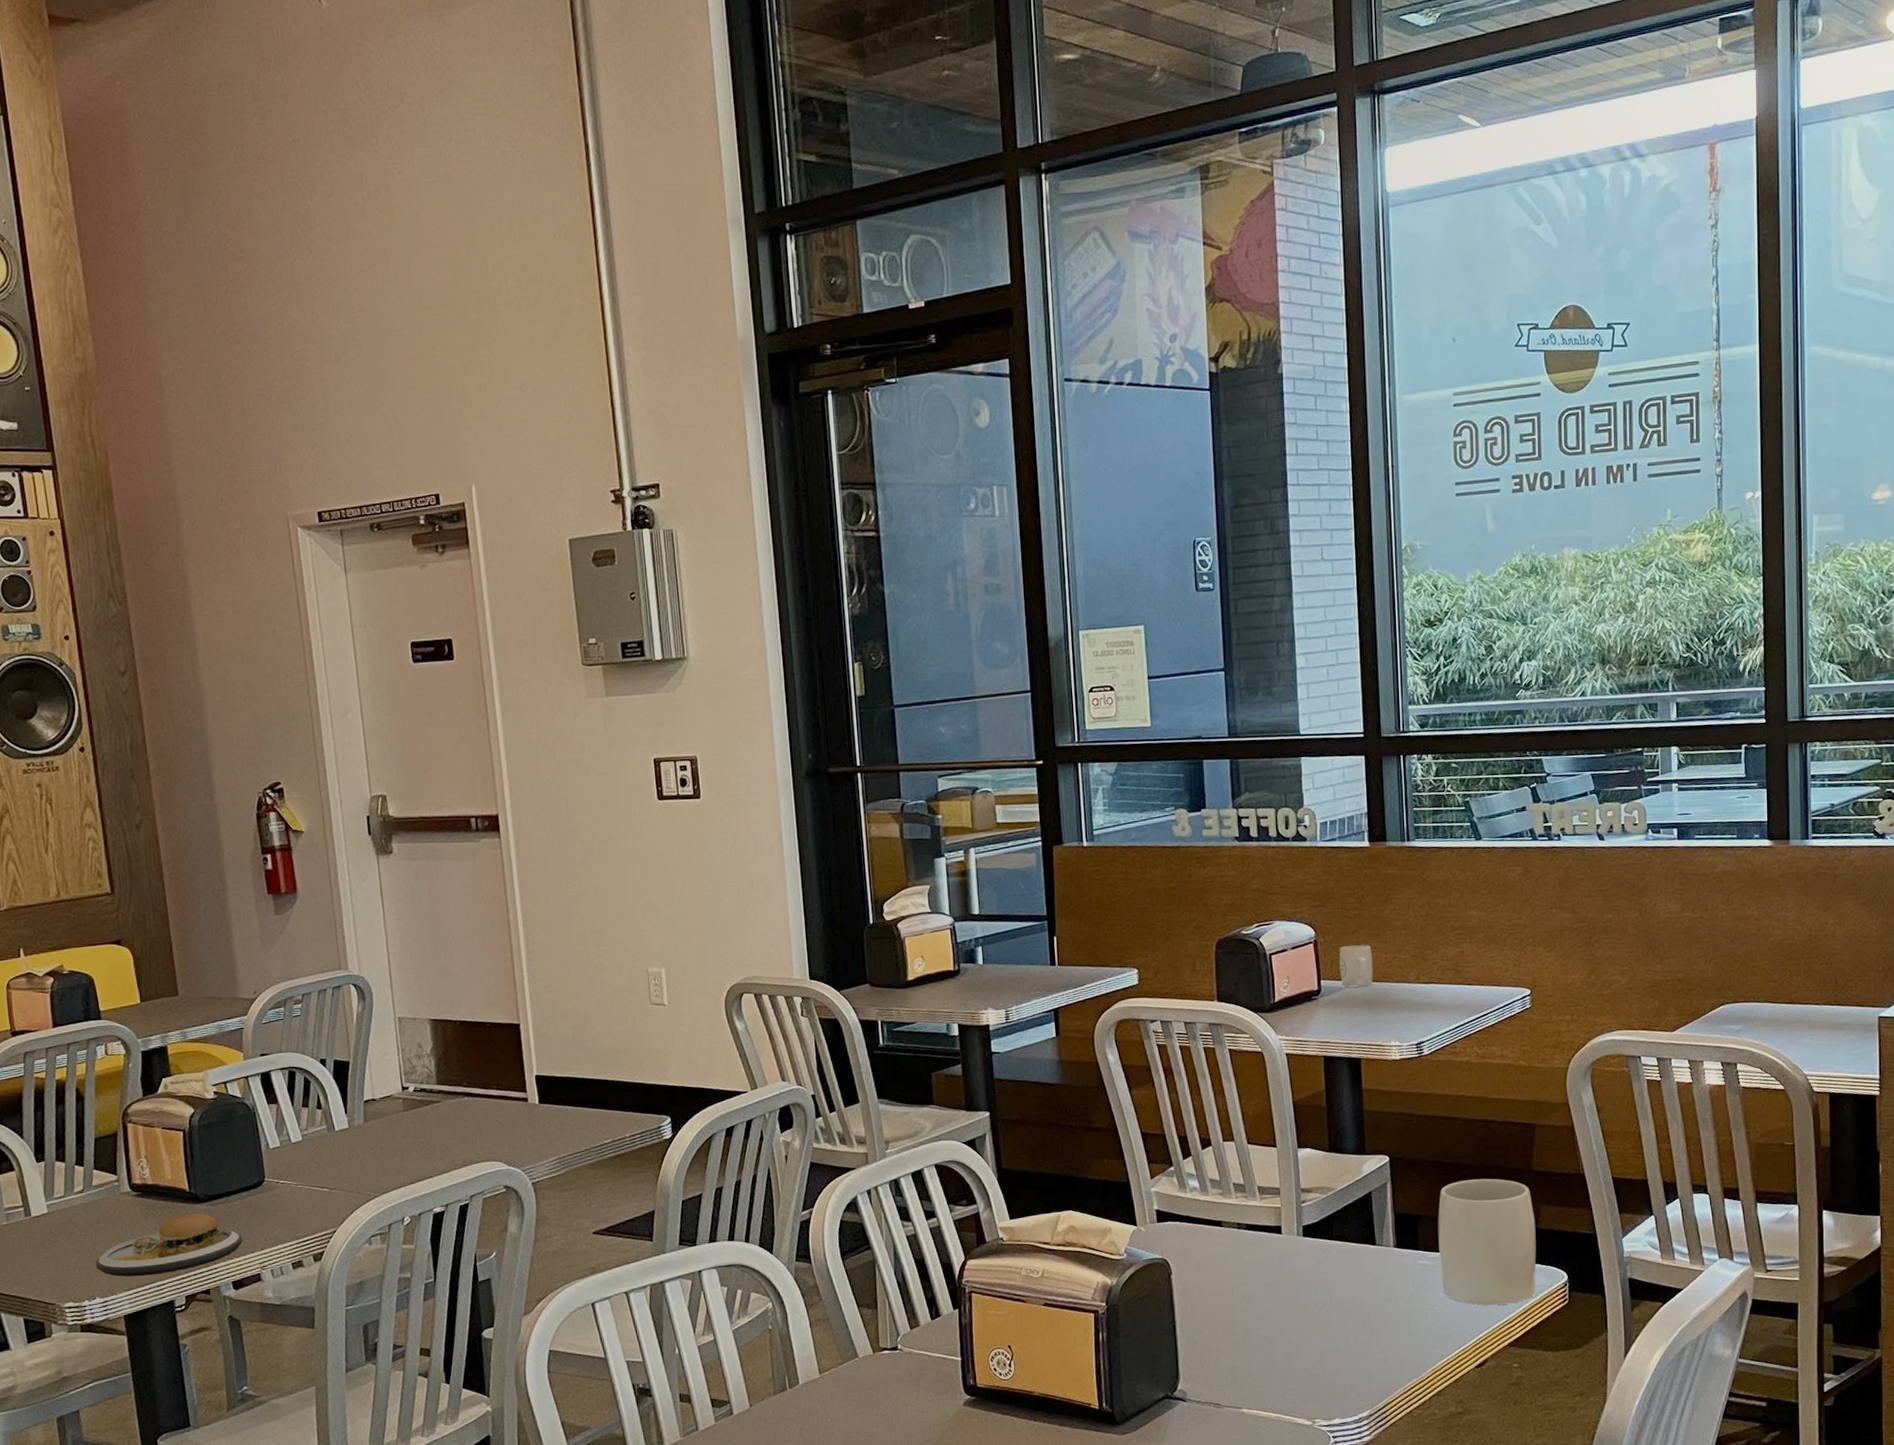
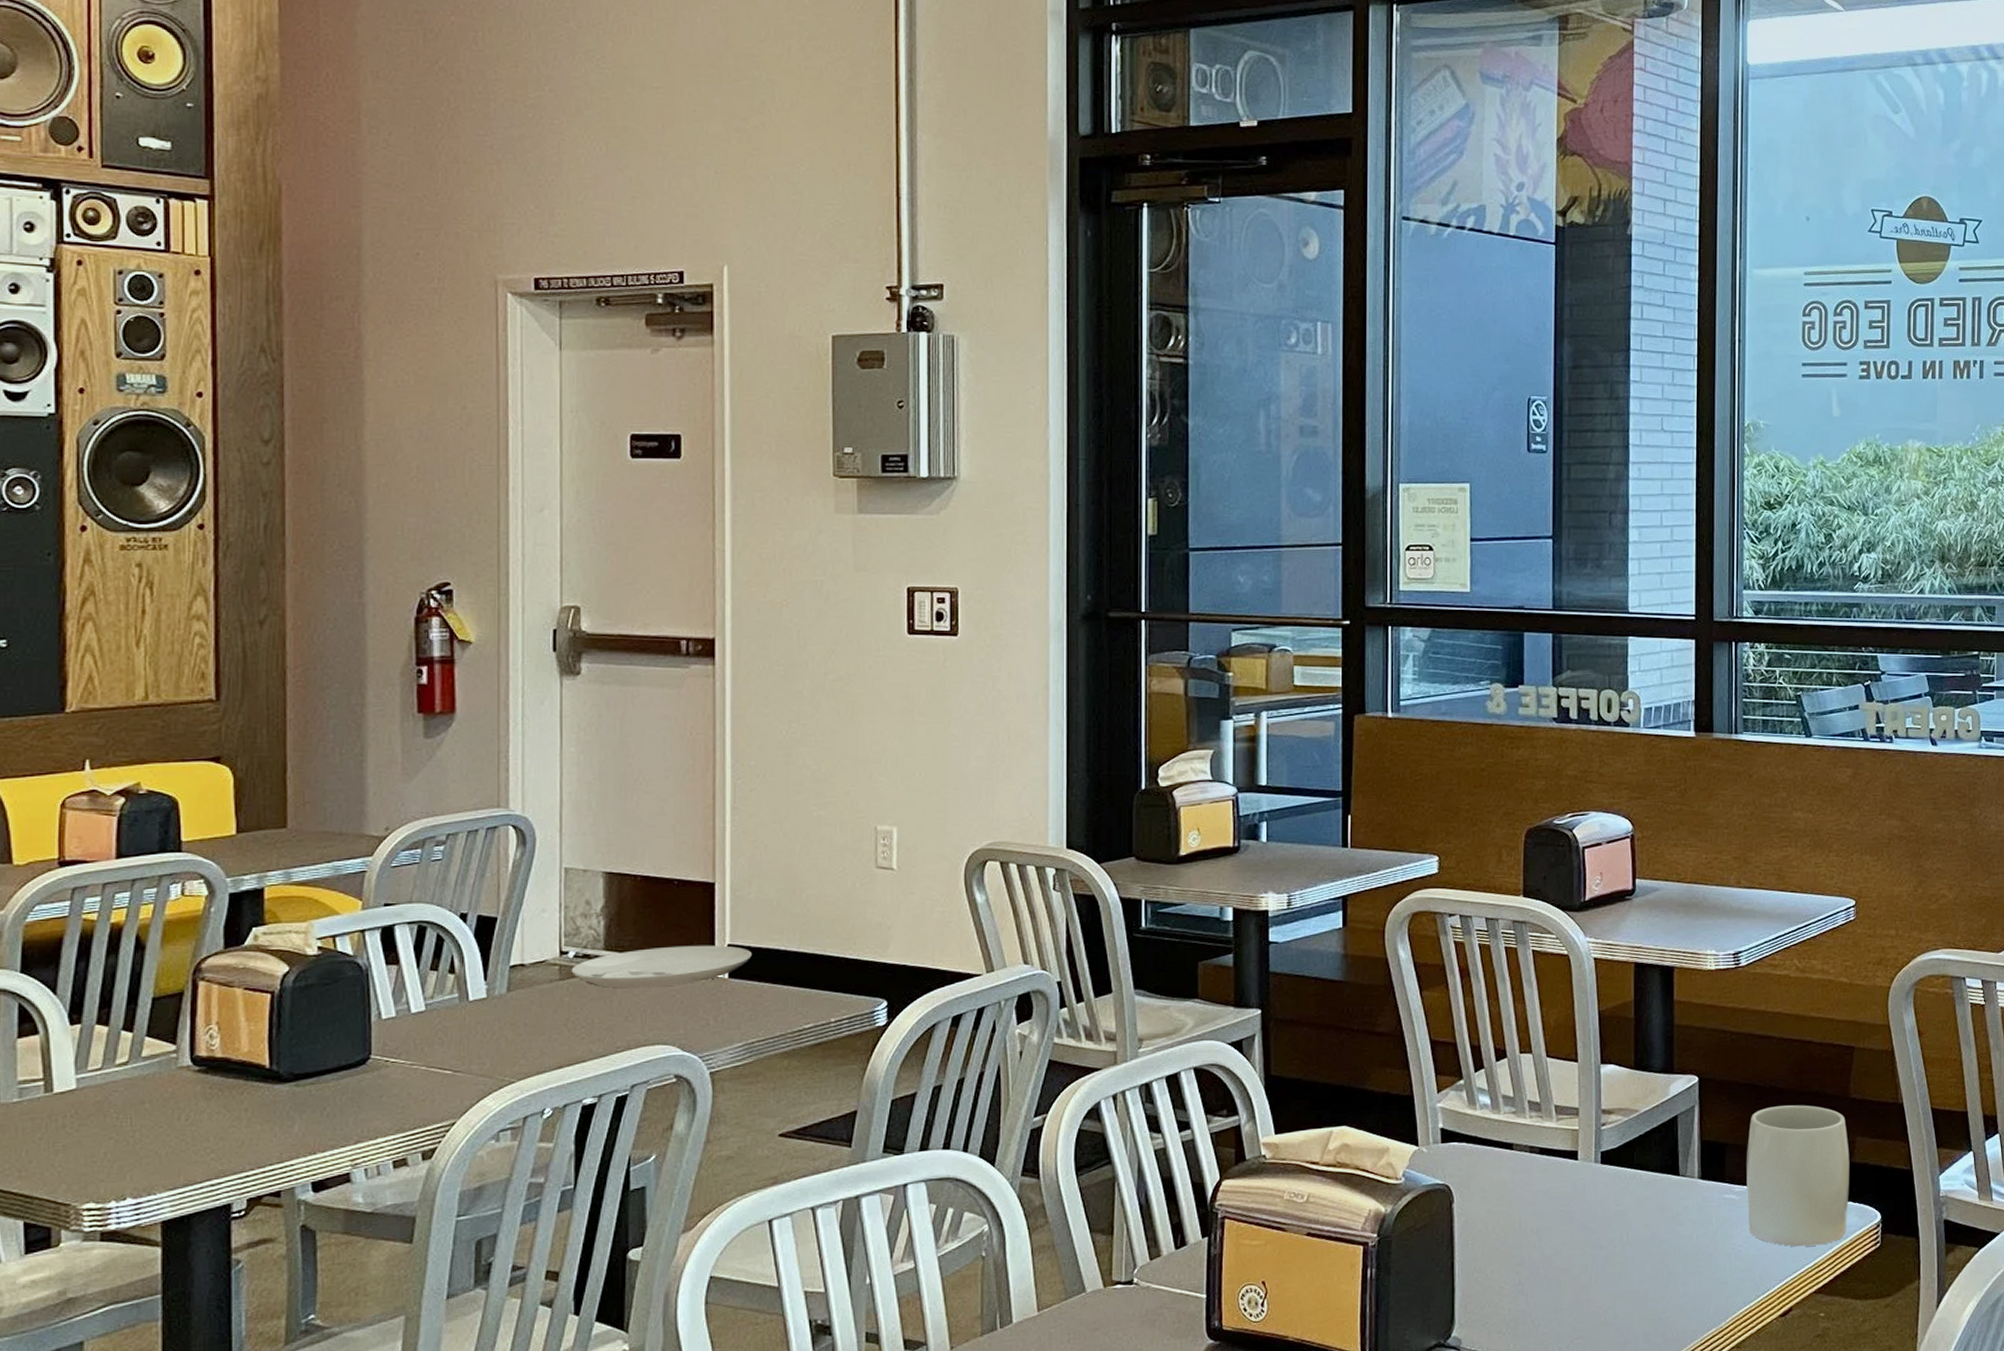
hamburger: present [96,1213,243,1277] -> none [133,1095,333,1173]
plate: none [412,1076,556,1116] -> present [571,945,752,989]
mug: present [1339,945,1374,989] -> none [1657,843,1693,890]

